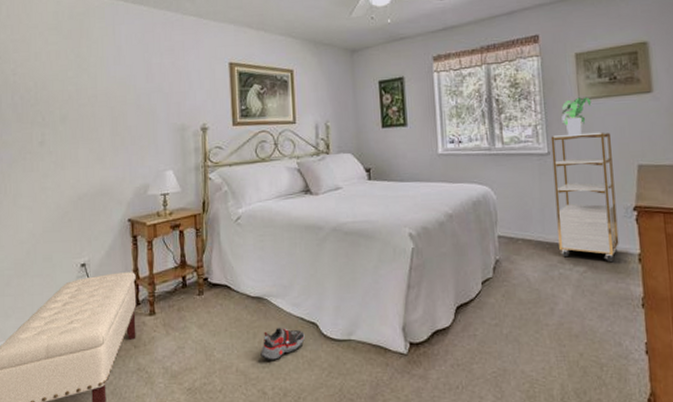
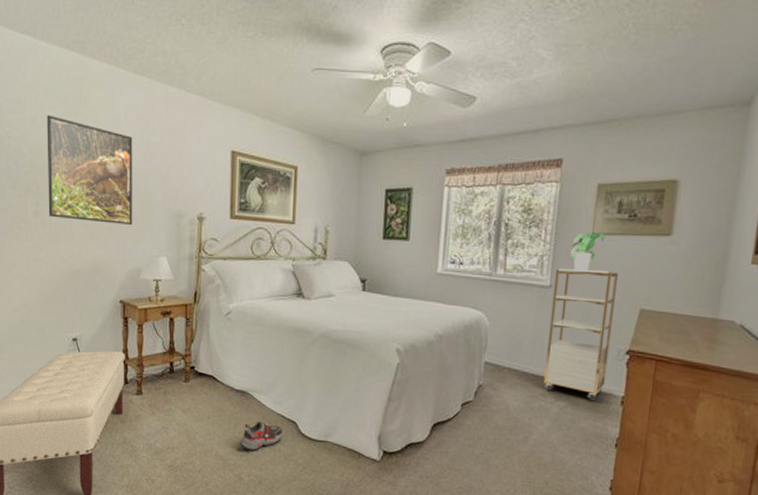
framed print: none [51,49,138,145] -> present [47,114,133,225]

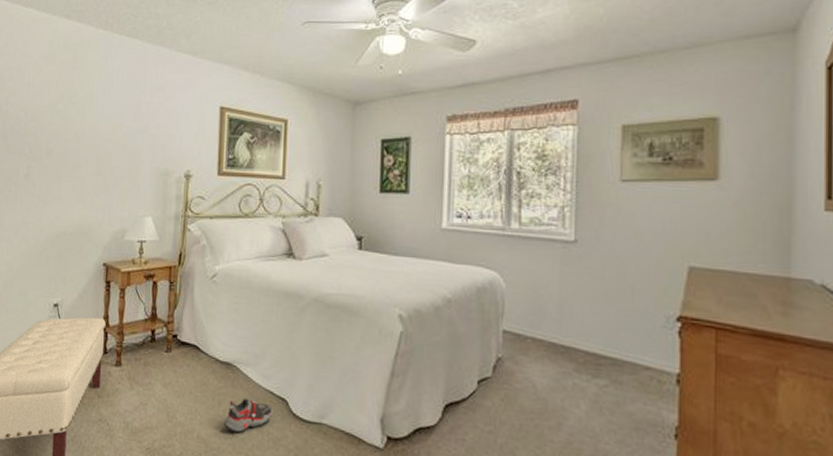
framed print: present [47,114,133,225] -> none [38,80,124,184]
shelving unit: present [544,269,618,400] -> none [577,220,656,378]
potted plant: present [570,231,606,271] -> none [596,178,637,224]

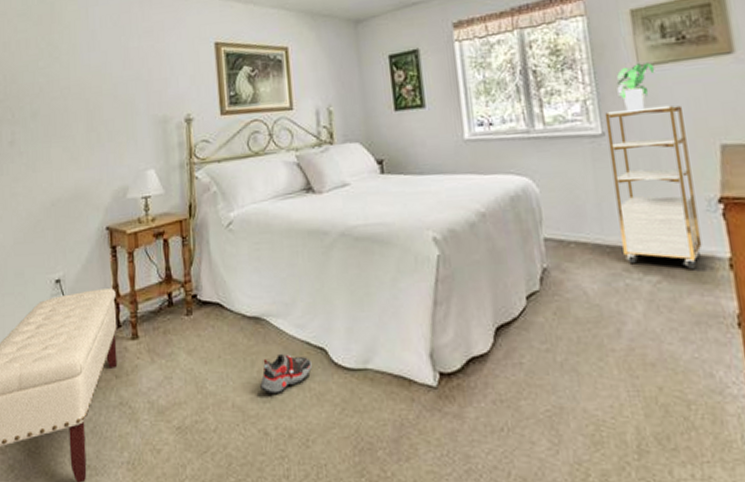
shelving unit: none [577,220,656,378] -> present [604,104,703,269]
potted plant: none [596,178,637,224] -> present [616,62,655,112]

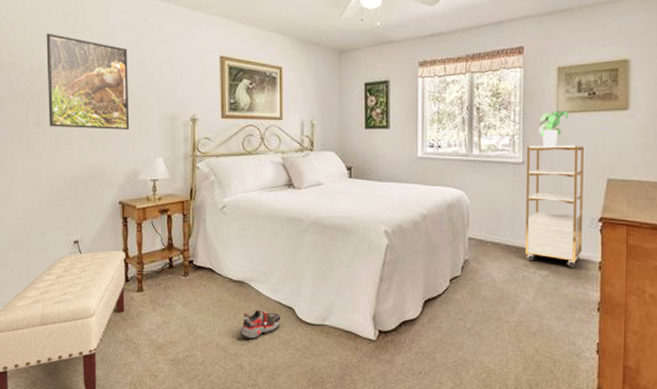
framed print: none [20,37,115,145] -> present [46,33,130,130]

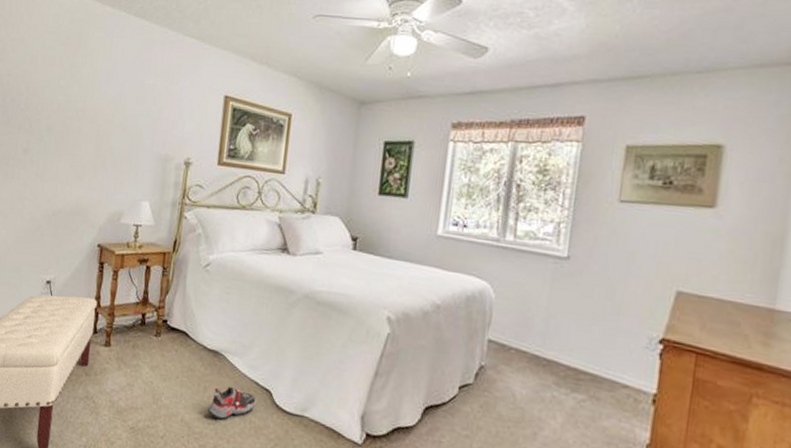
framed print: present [46,33,130,130] -> none [37,54,128,167]
shelving unit: present [525,145,584,267] -> none [558,238,650,396]
potted plant: present [539,110,569,147] -> none [592,198,635,243]

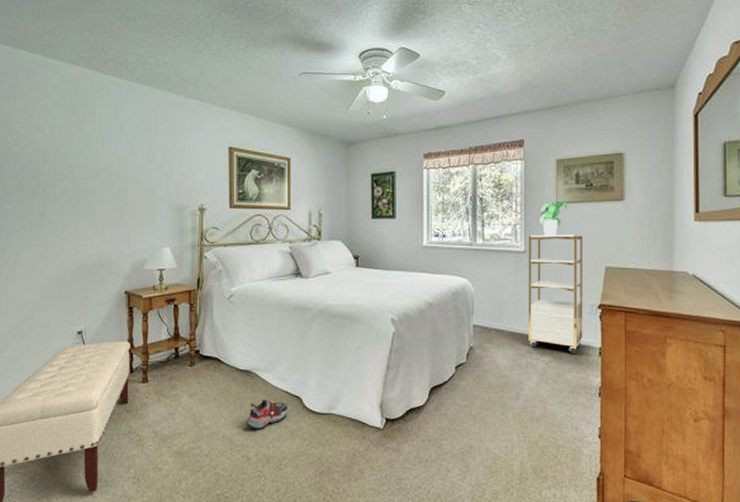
shelving unit: none [558,238,650,396] -> present [528,234,583,353]
potted plant: none [592,198,635,243] -> present [539,201,568,237]

